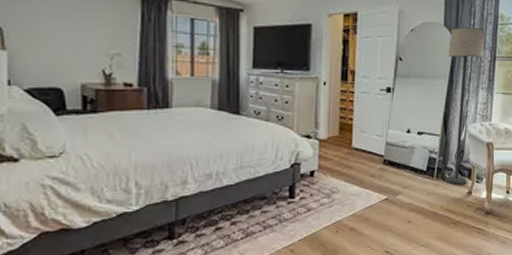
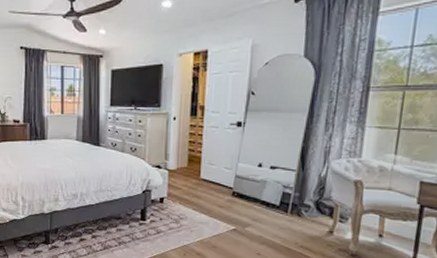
lamp: present [446,27,485,185] -> none [302,56,356,223]

